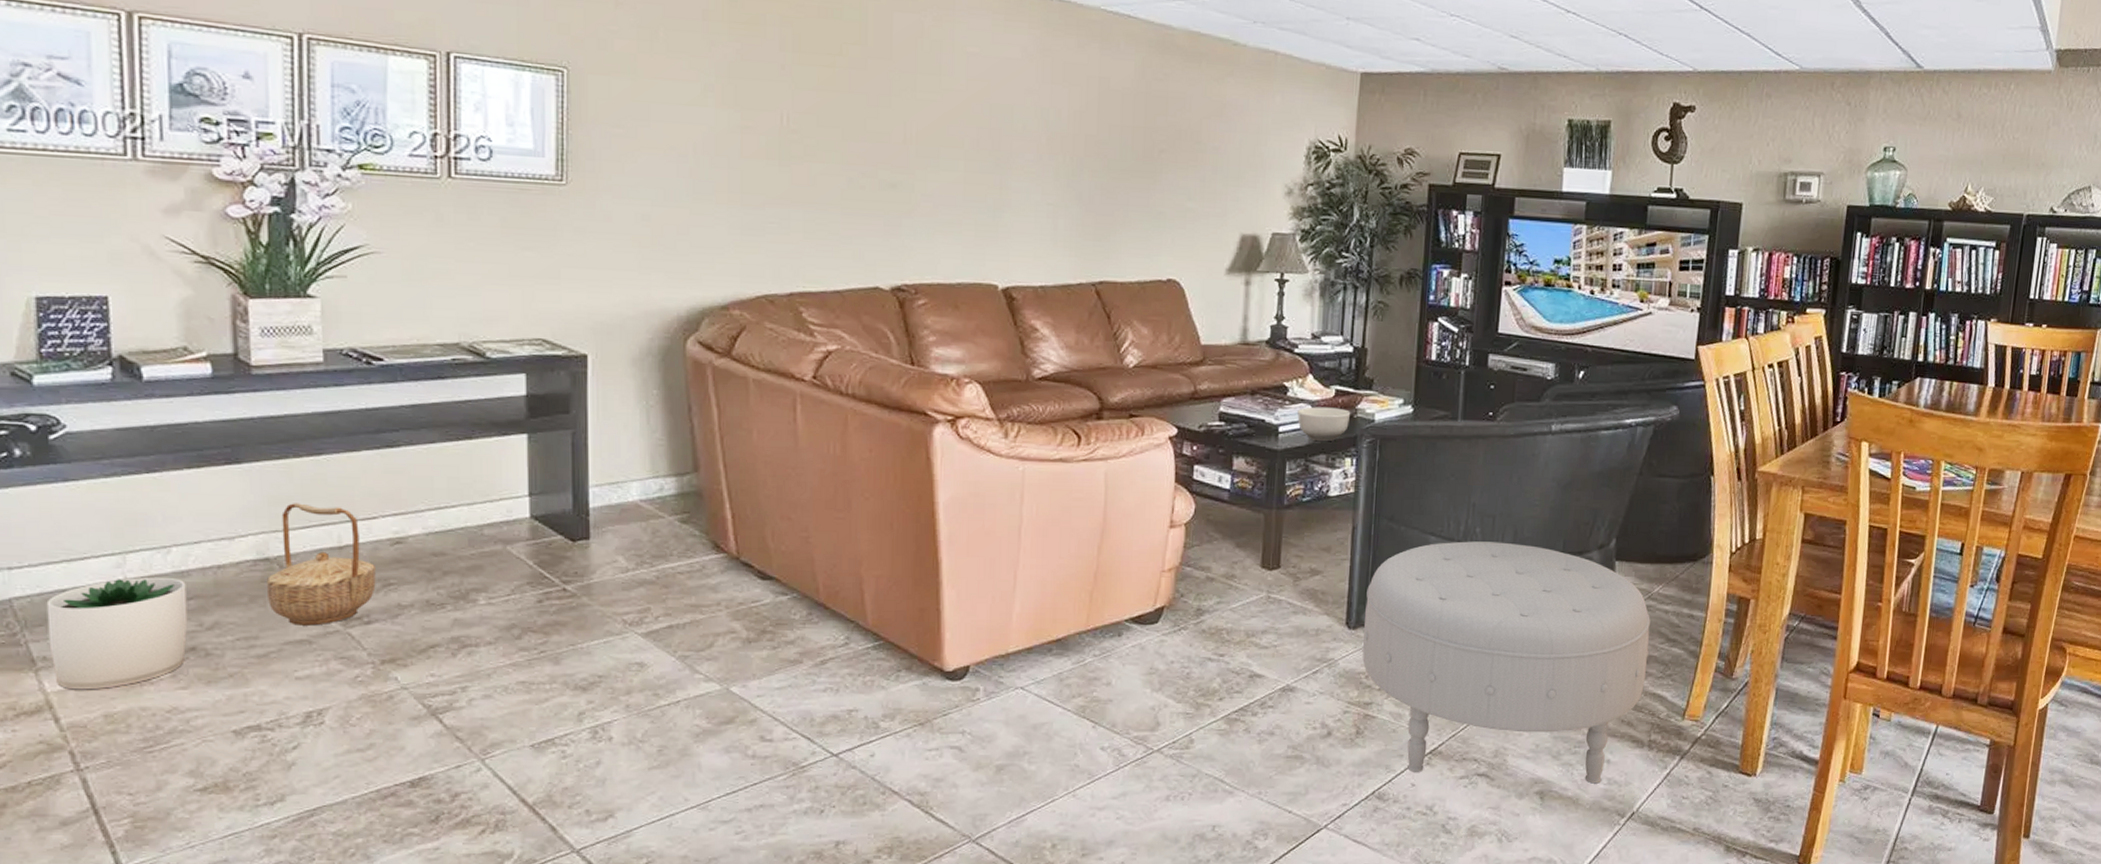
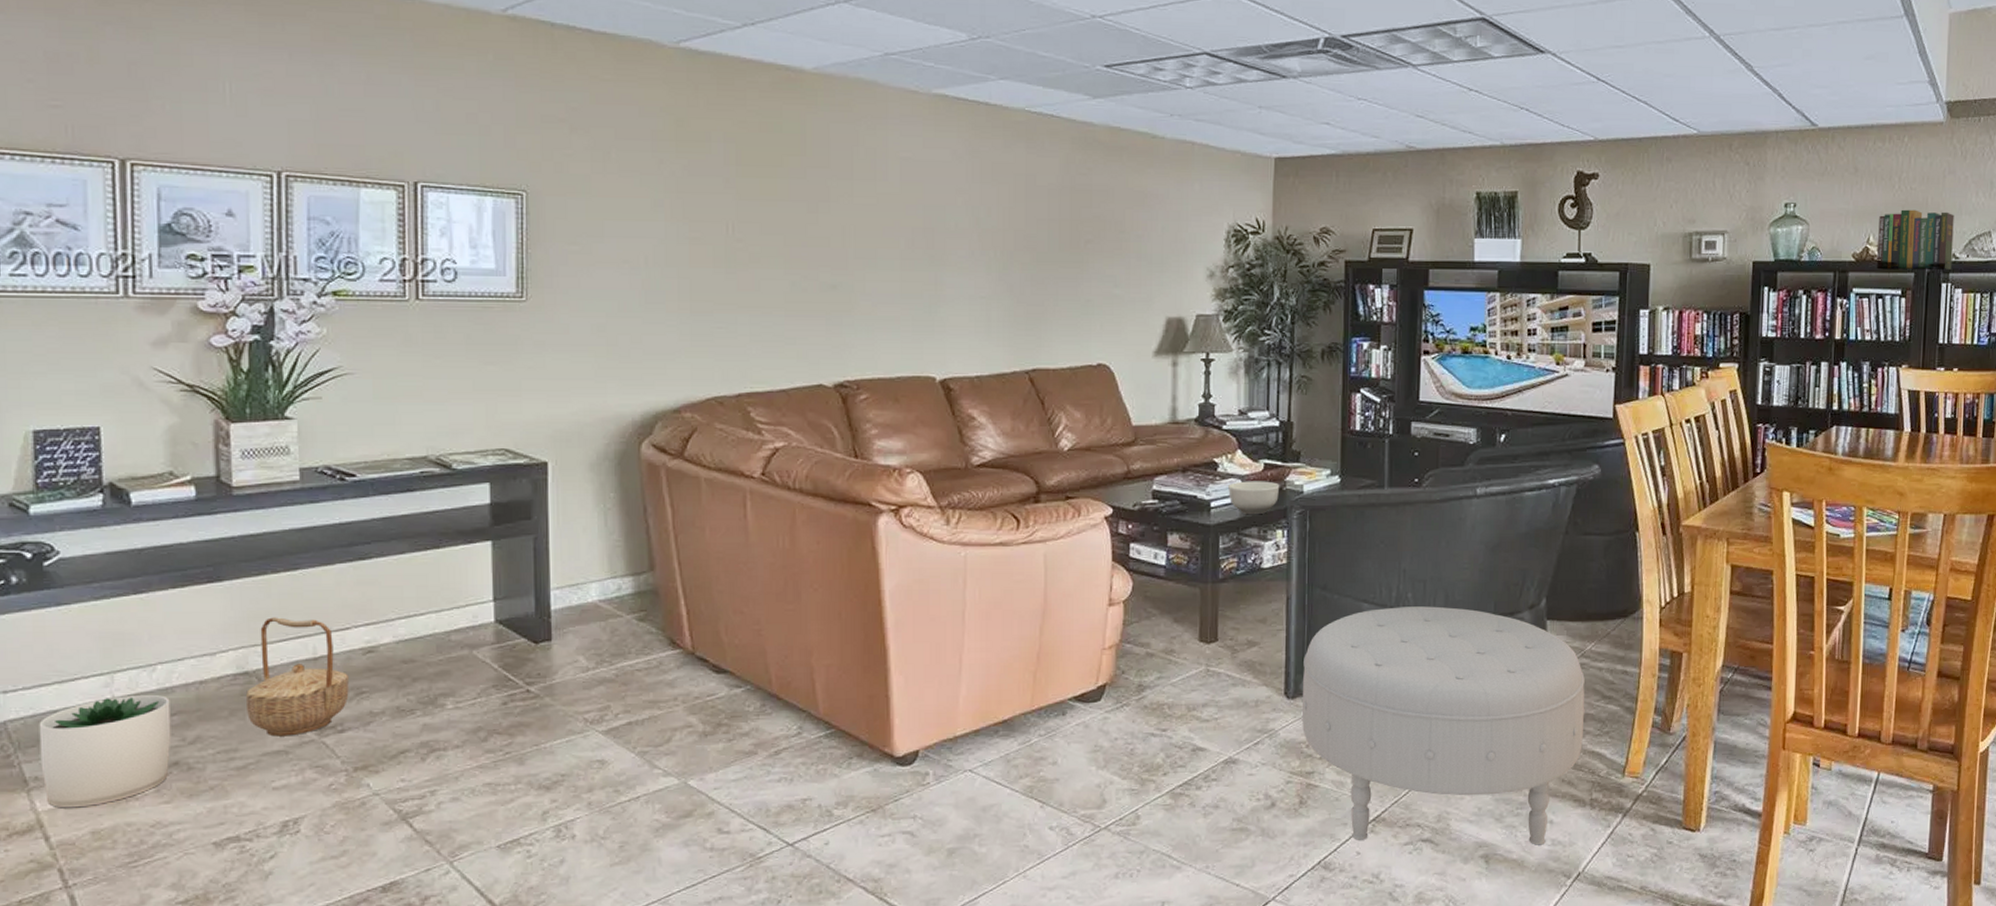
books: none [1973,159,2055,224] -> present [1877,209,1954,271]

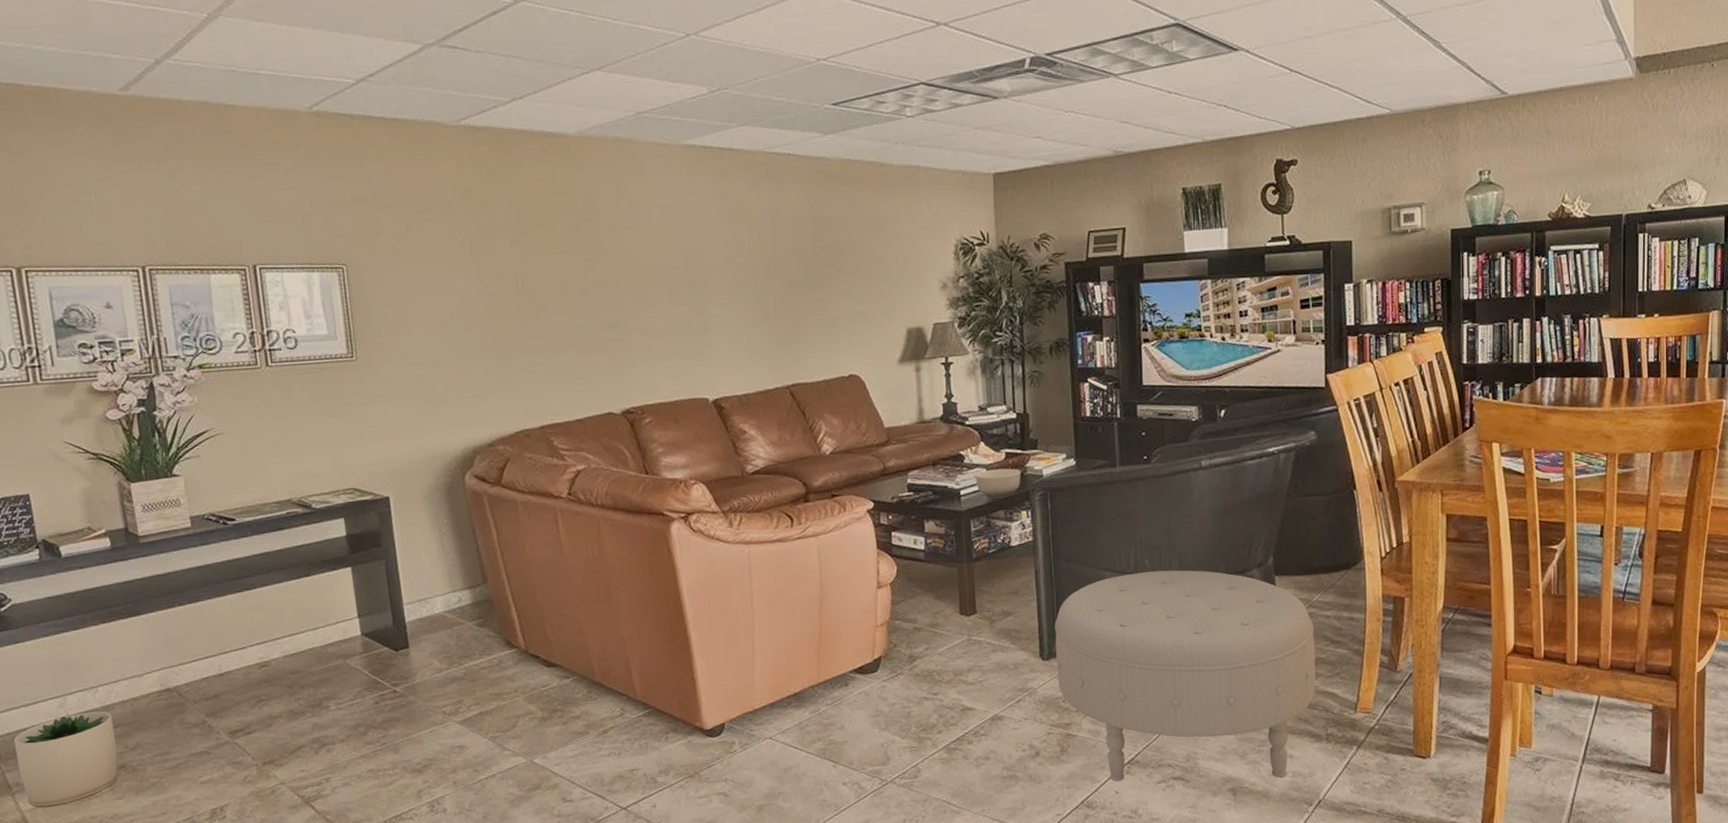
basket: present [245,617,349,737] -> none [170,642,252,741]
books: present [1877,209,1954,271] -> none [1573,164,1648,226]

